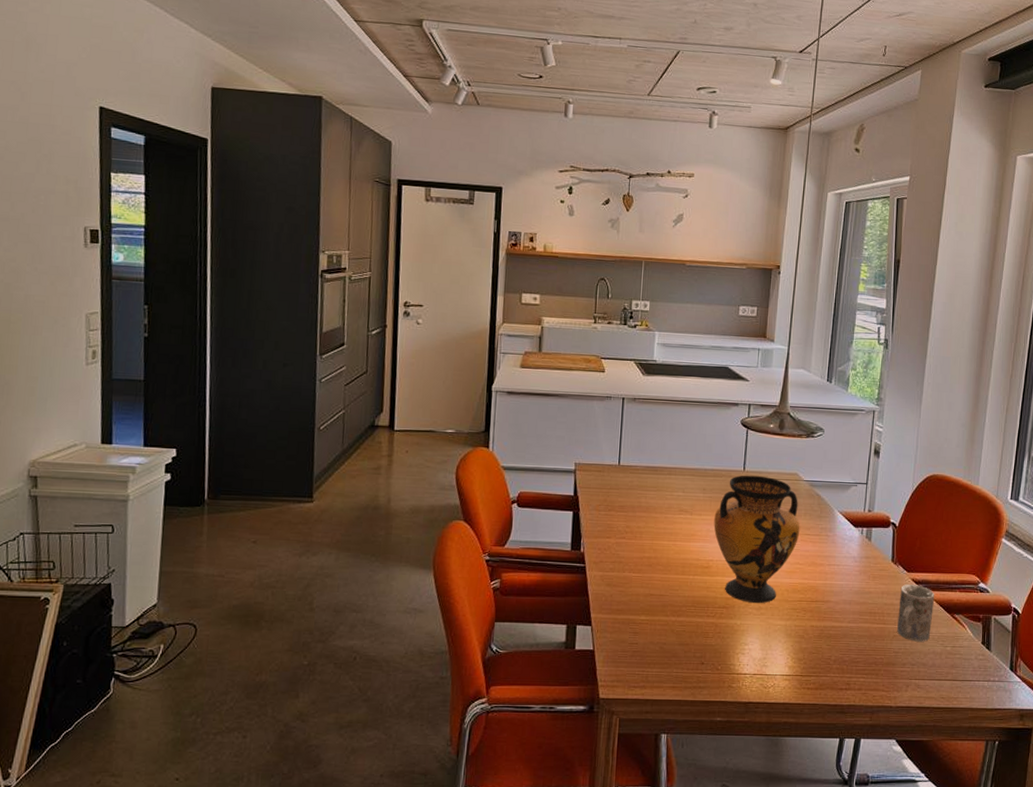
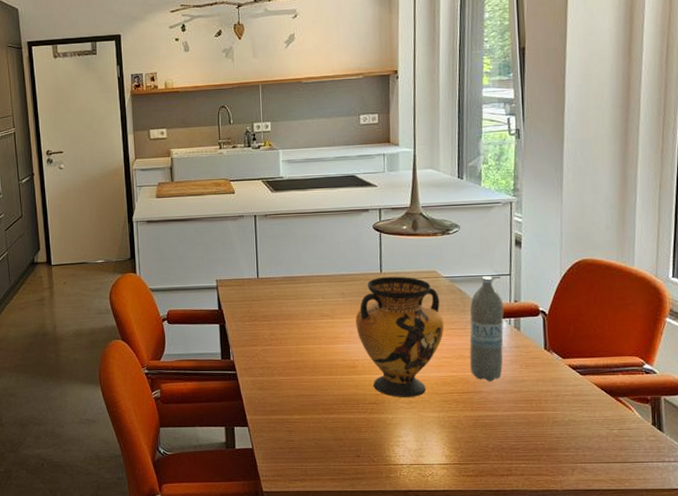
water bottle: none [821,482,858,591] -> present [469,275,504,382]
mug: present [897,584,935,642] -> none [556,370,595,426]

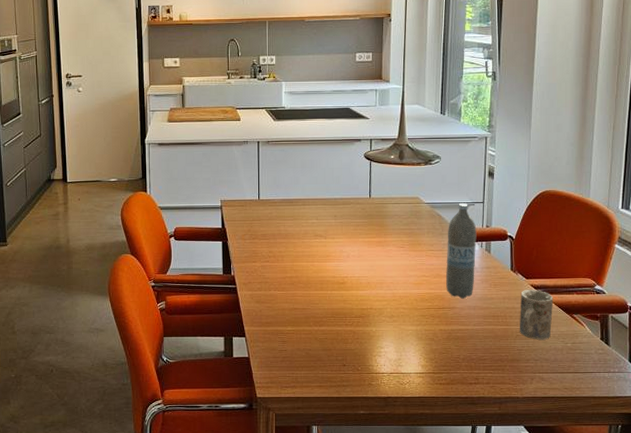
vase: present [355,276,444,397] -> none [346,201,424,312]
mug: none [556,370,595,426] -> present [520,290,554,340]

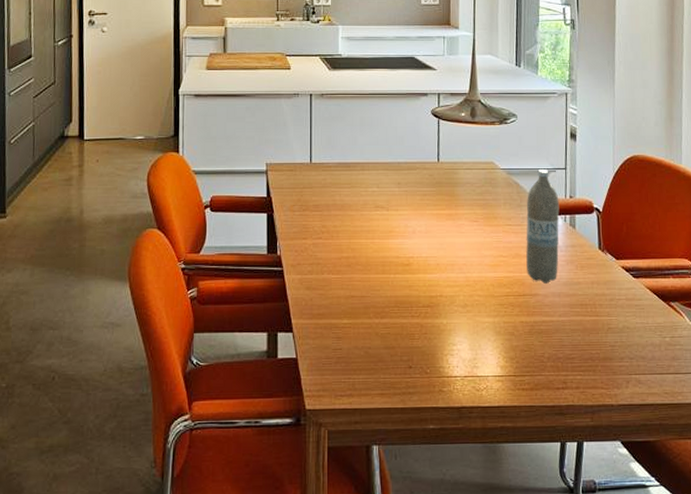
mug: present [520,290,554,340] -> none [610,272,648,334]

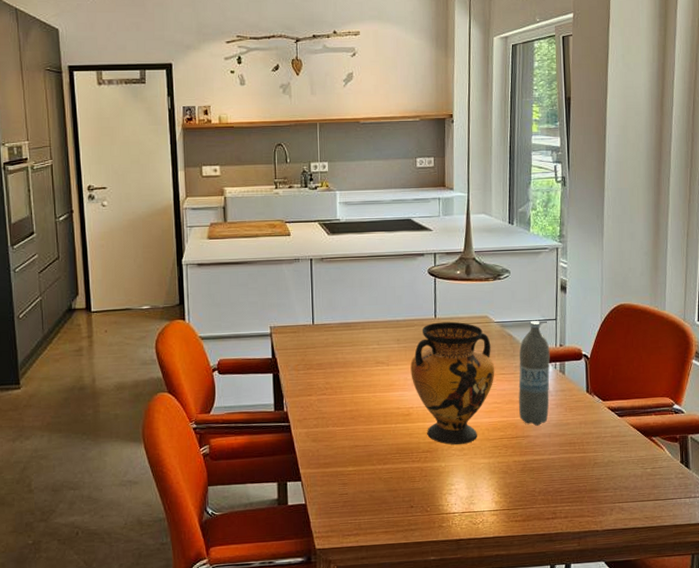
vase: none [411,166,501,300] -> present [410,321,495,445]

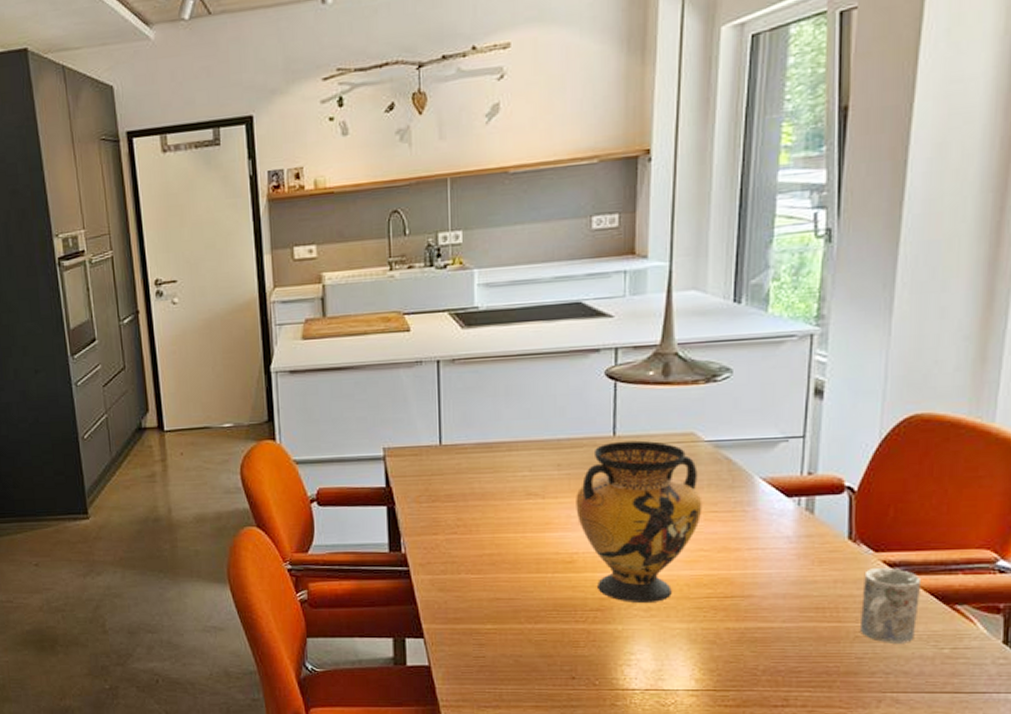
water bottle: present [518,320,550,426] -> none [738,438,791,583]
mug: none [597,412,632,467] -> present [861,568,922,643]

